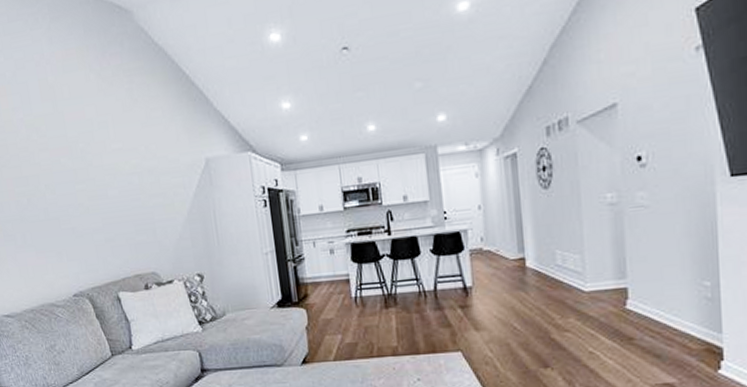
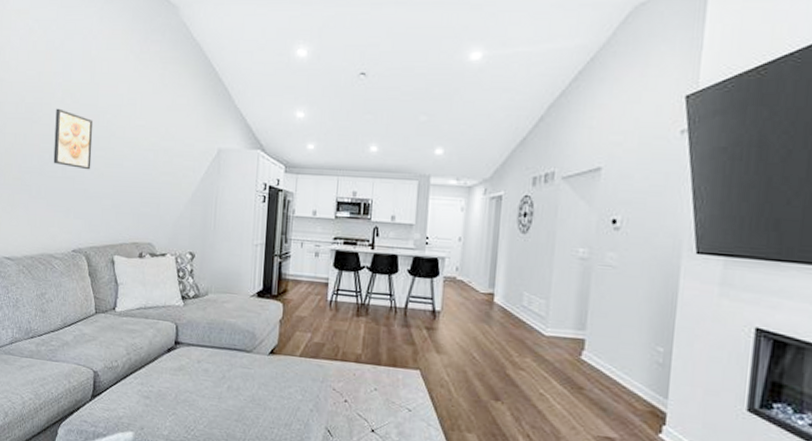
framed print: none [23,146,74,208] -> present [53,108,94,170]

